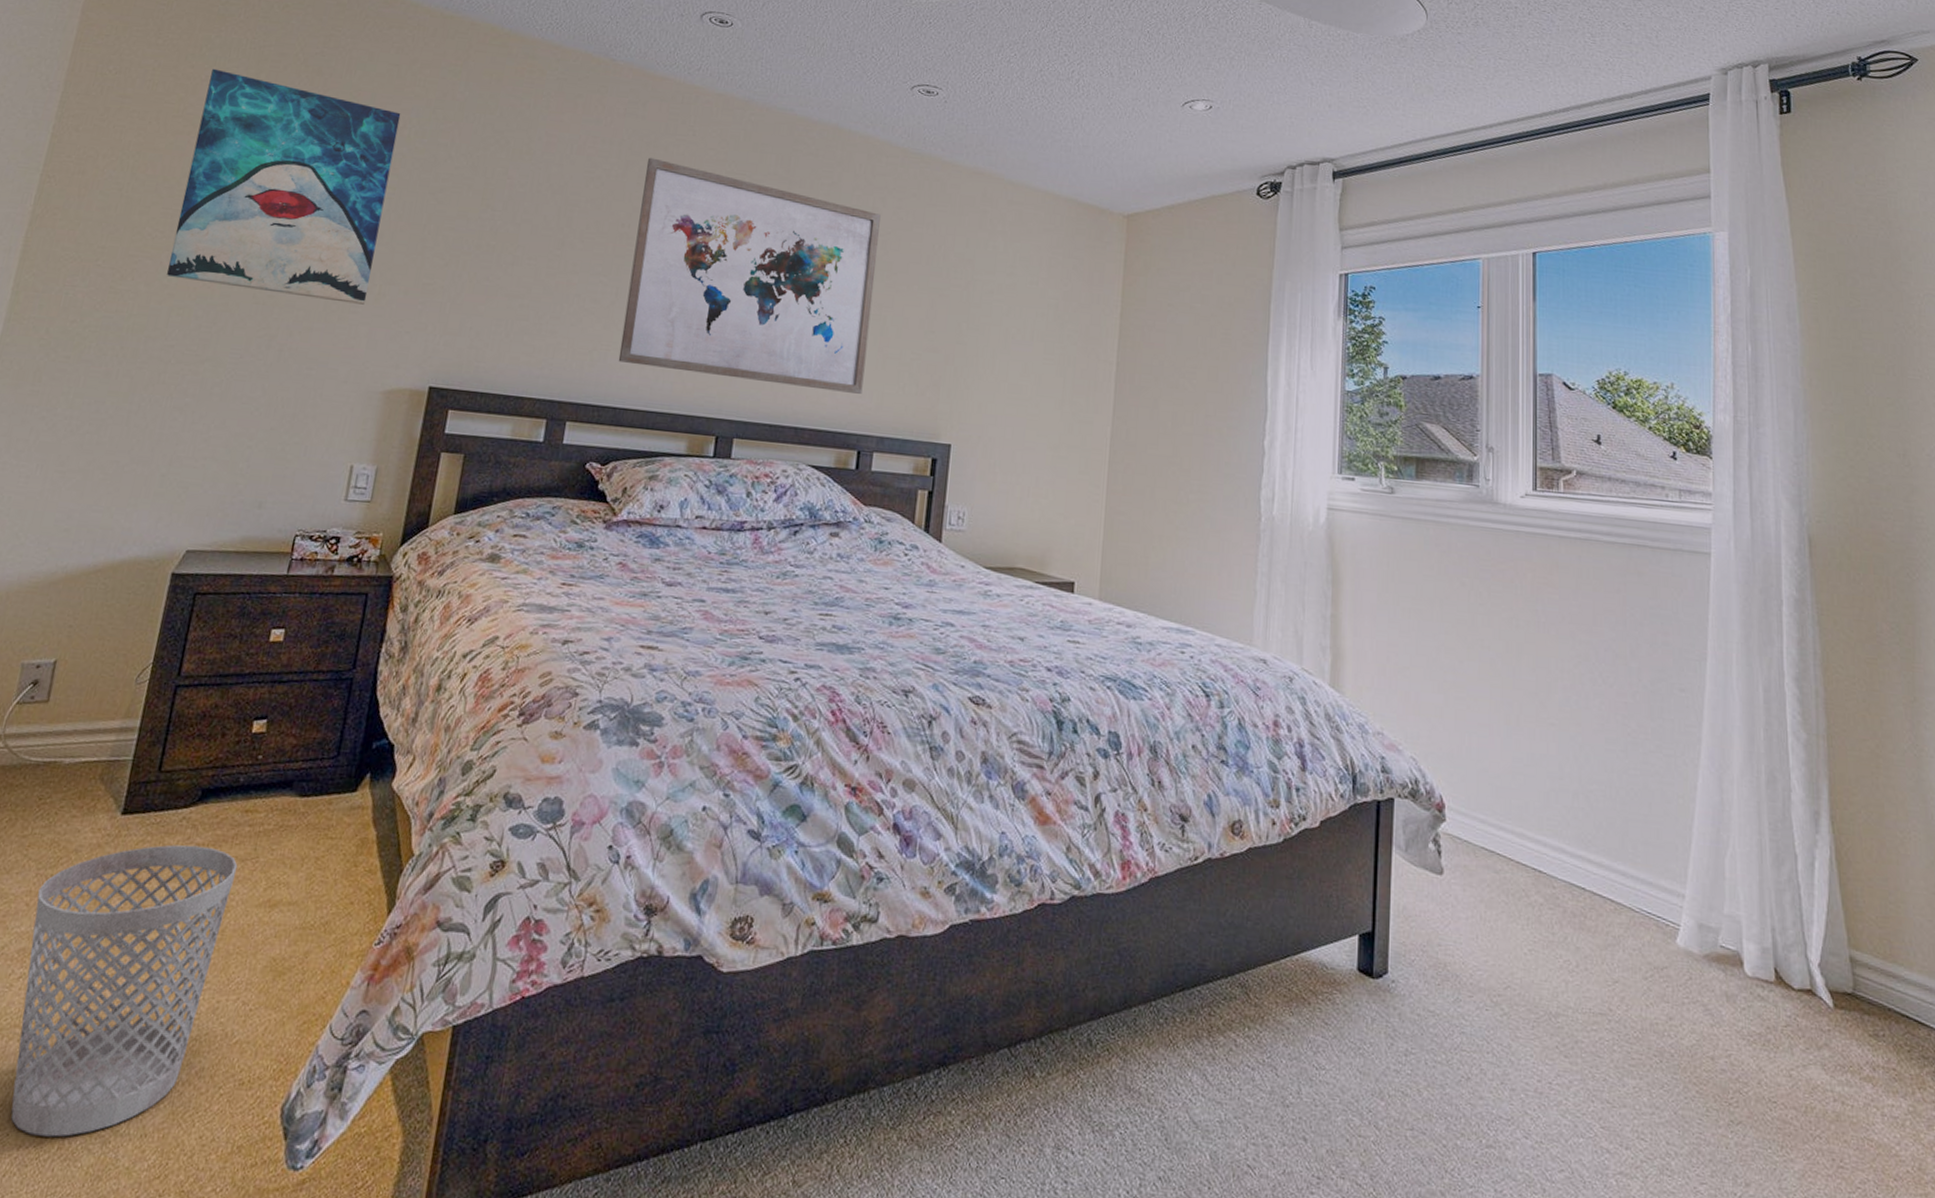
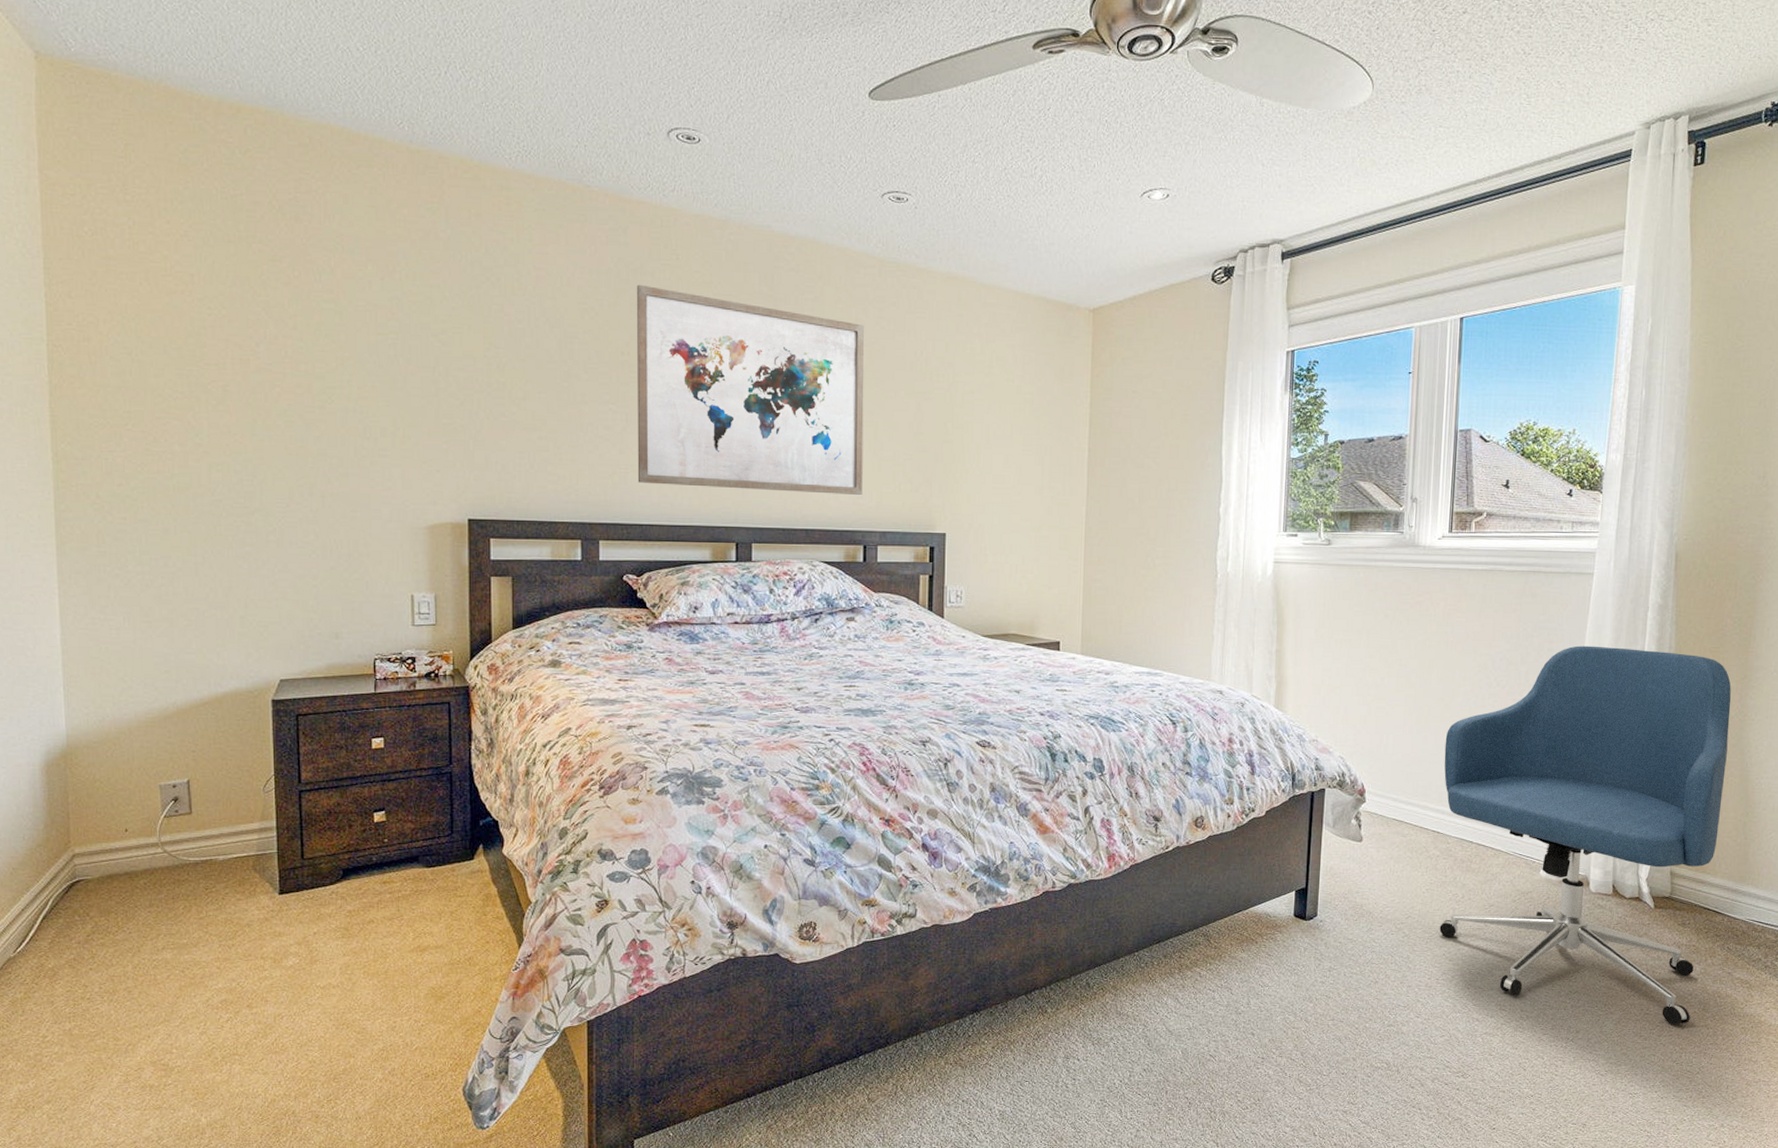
wastebasket: present [11,844,238,1137] -> none [225,912,387,1126]
wall art: present [167,68,401,305] -> none [189,222,393,448]
chair: none [1542,641,1907,1189] -> present [1439,645,1731,1024]

